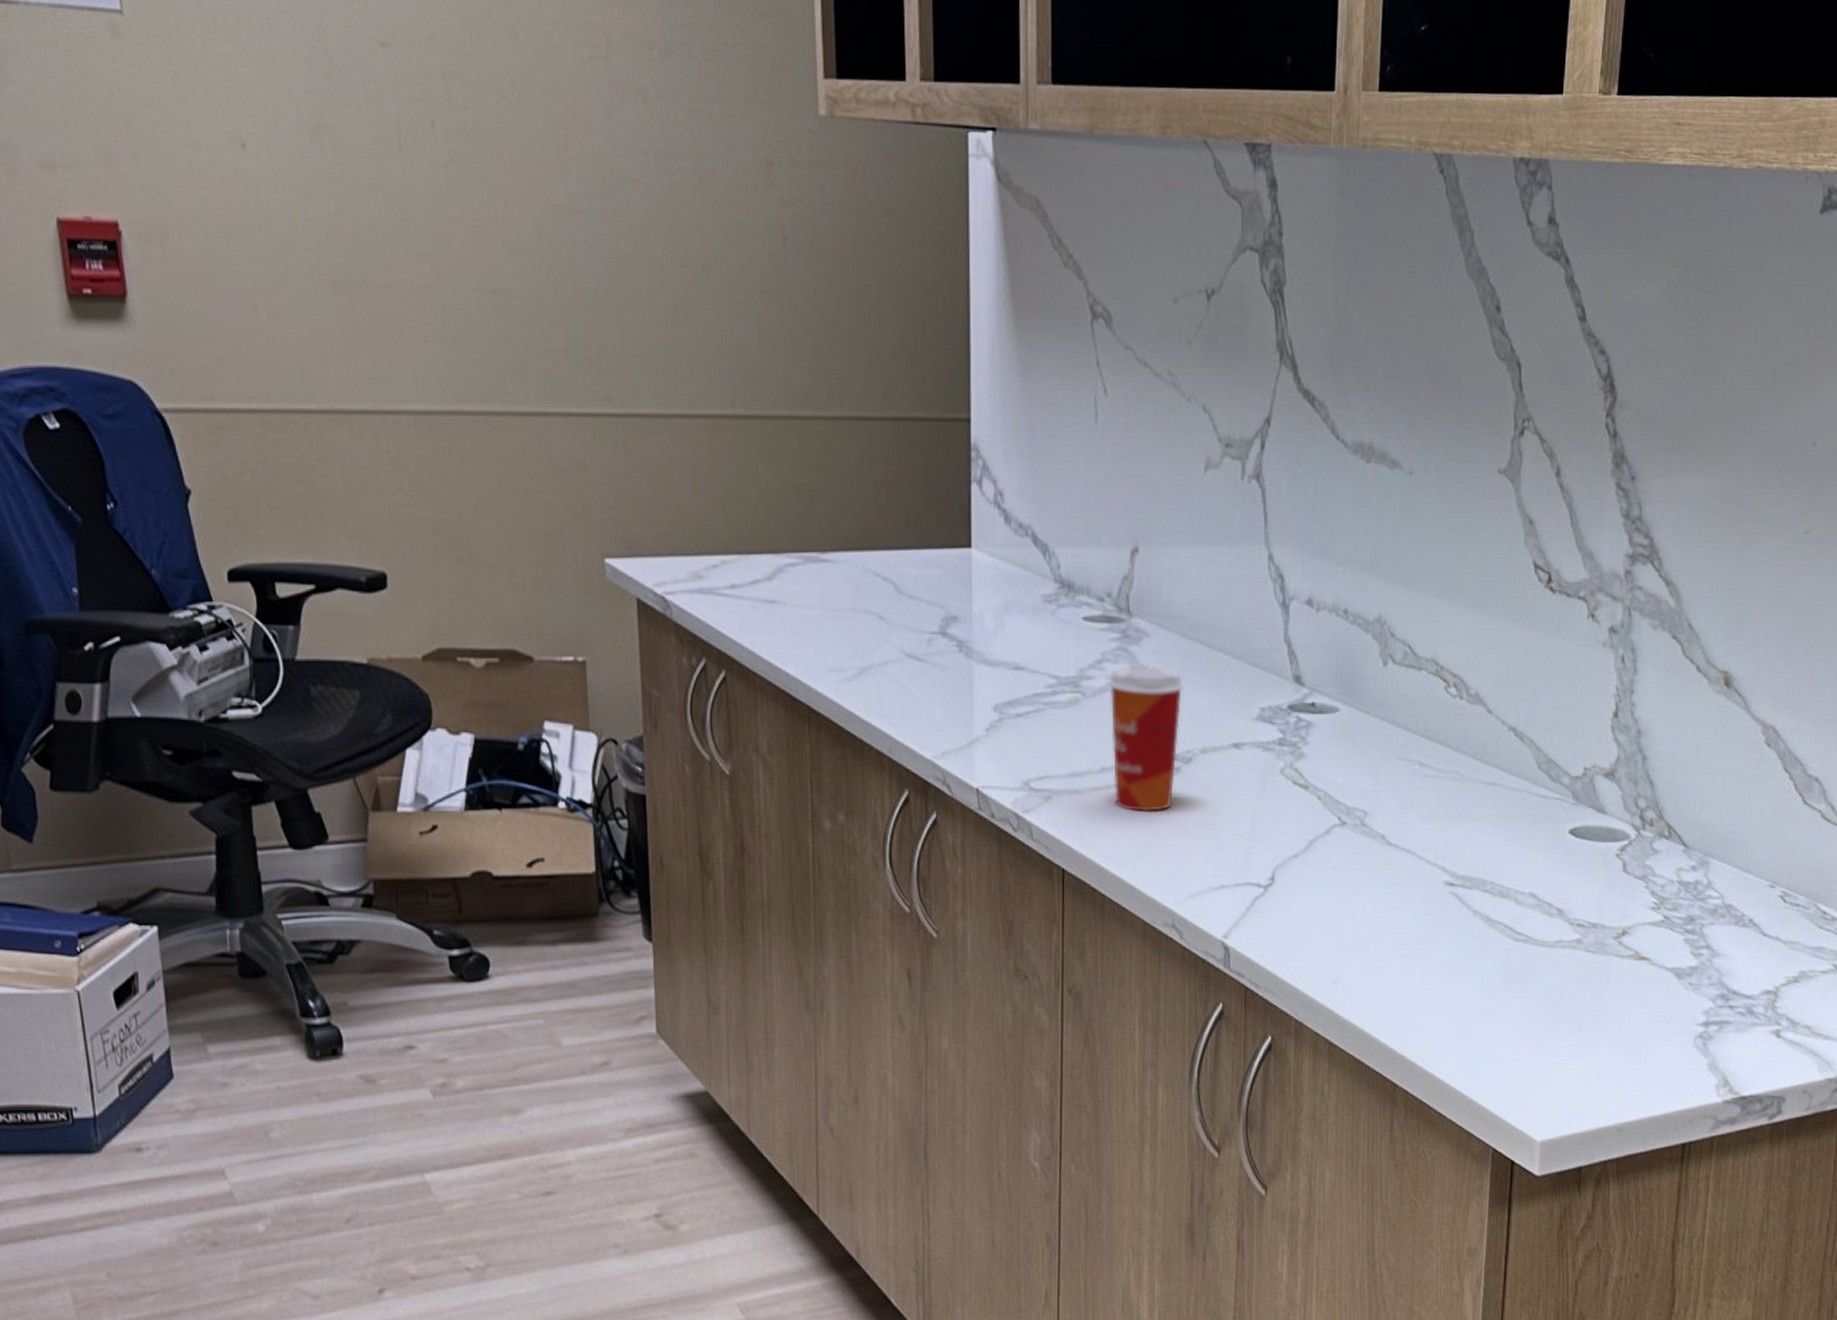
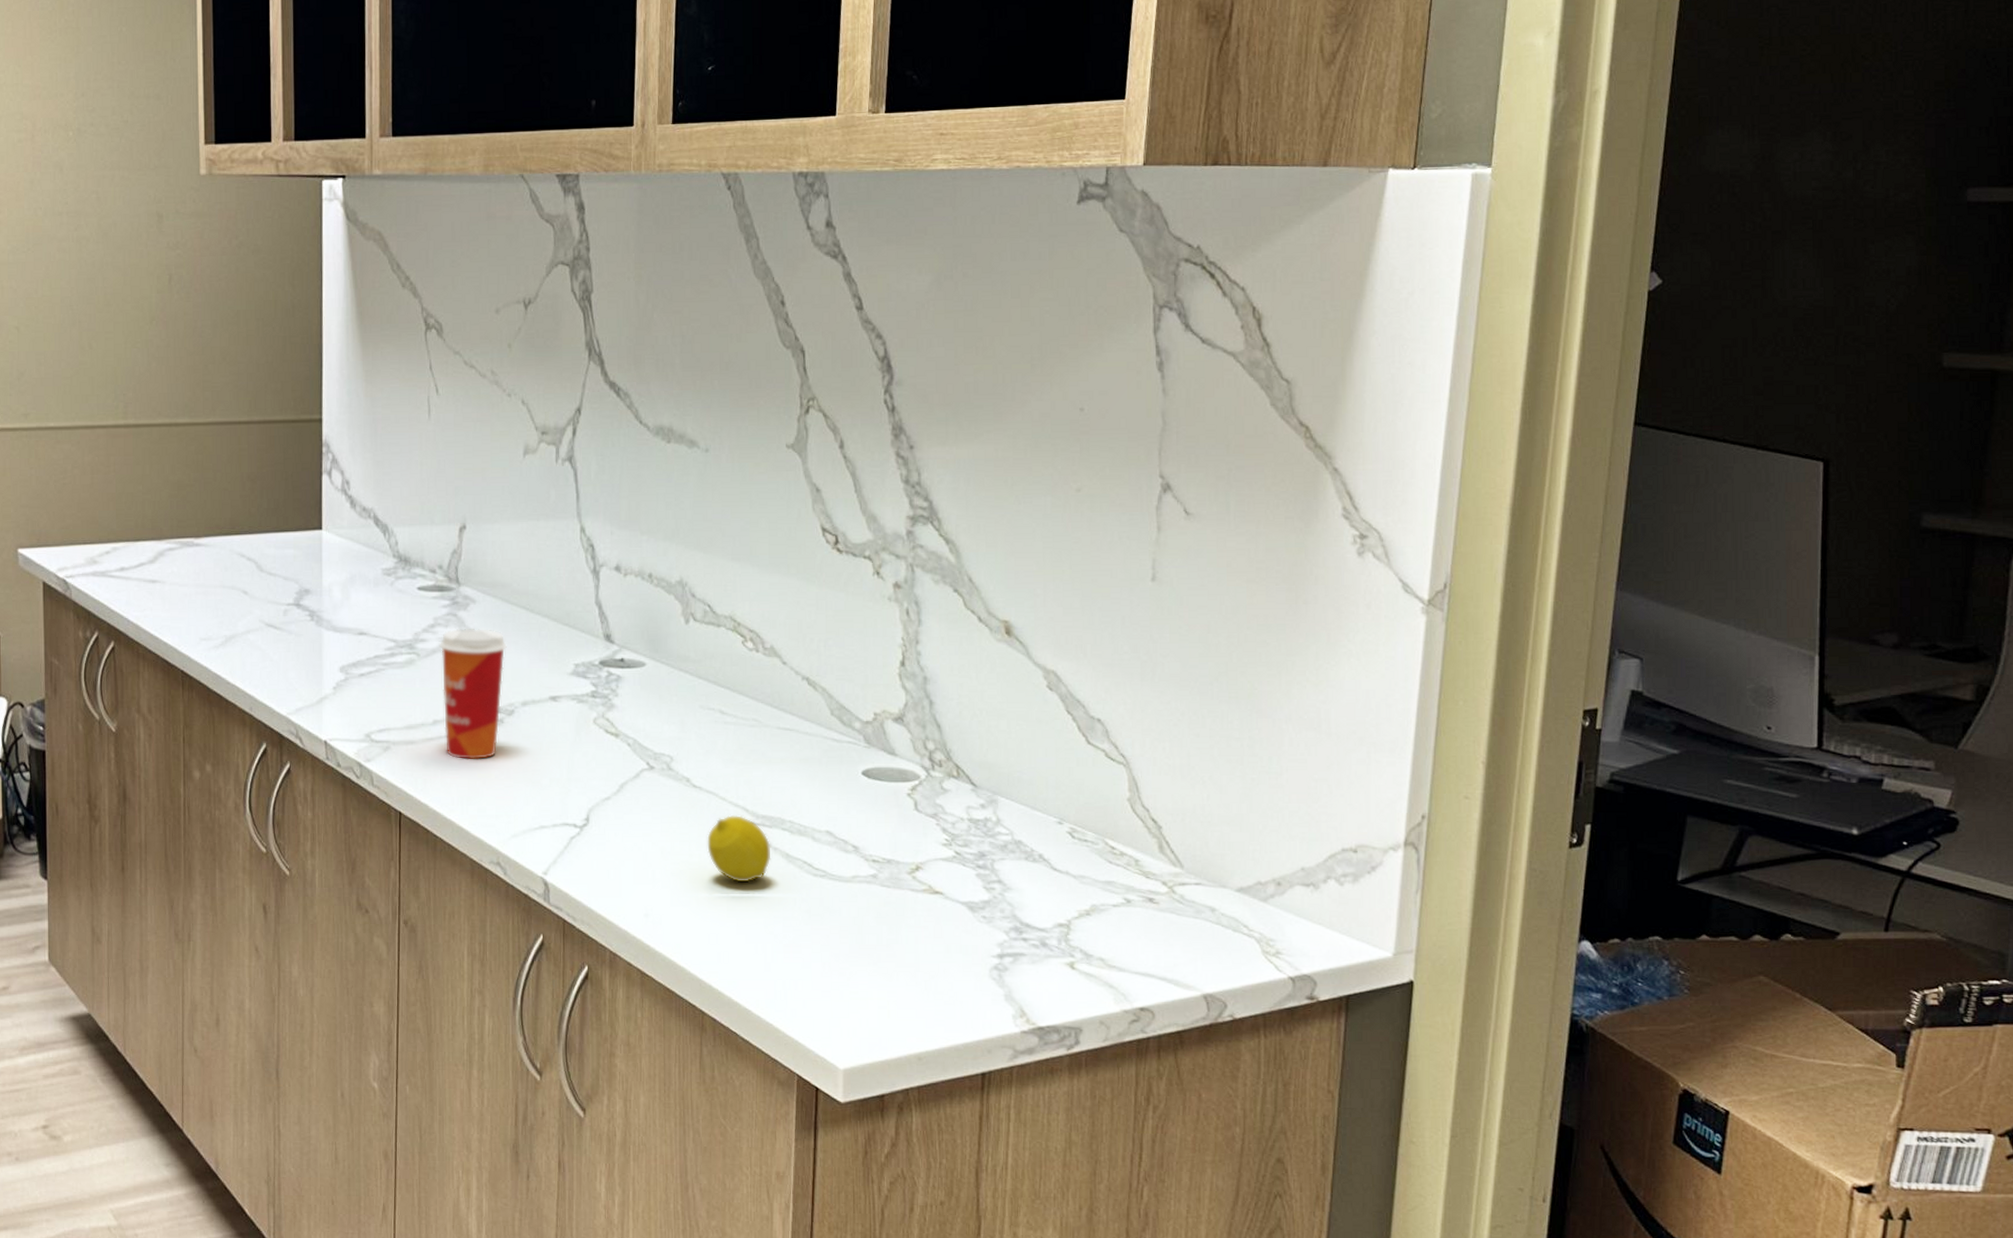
fruit: none [1402,876,1471,947] -> present [707,815,771,882]

